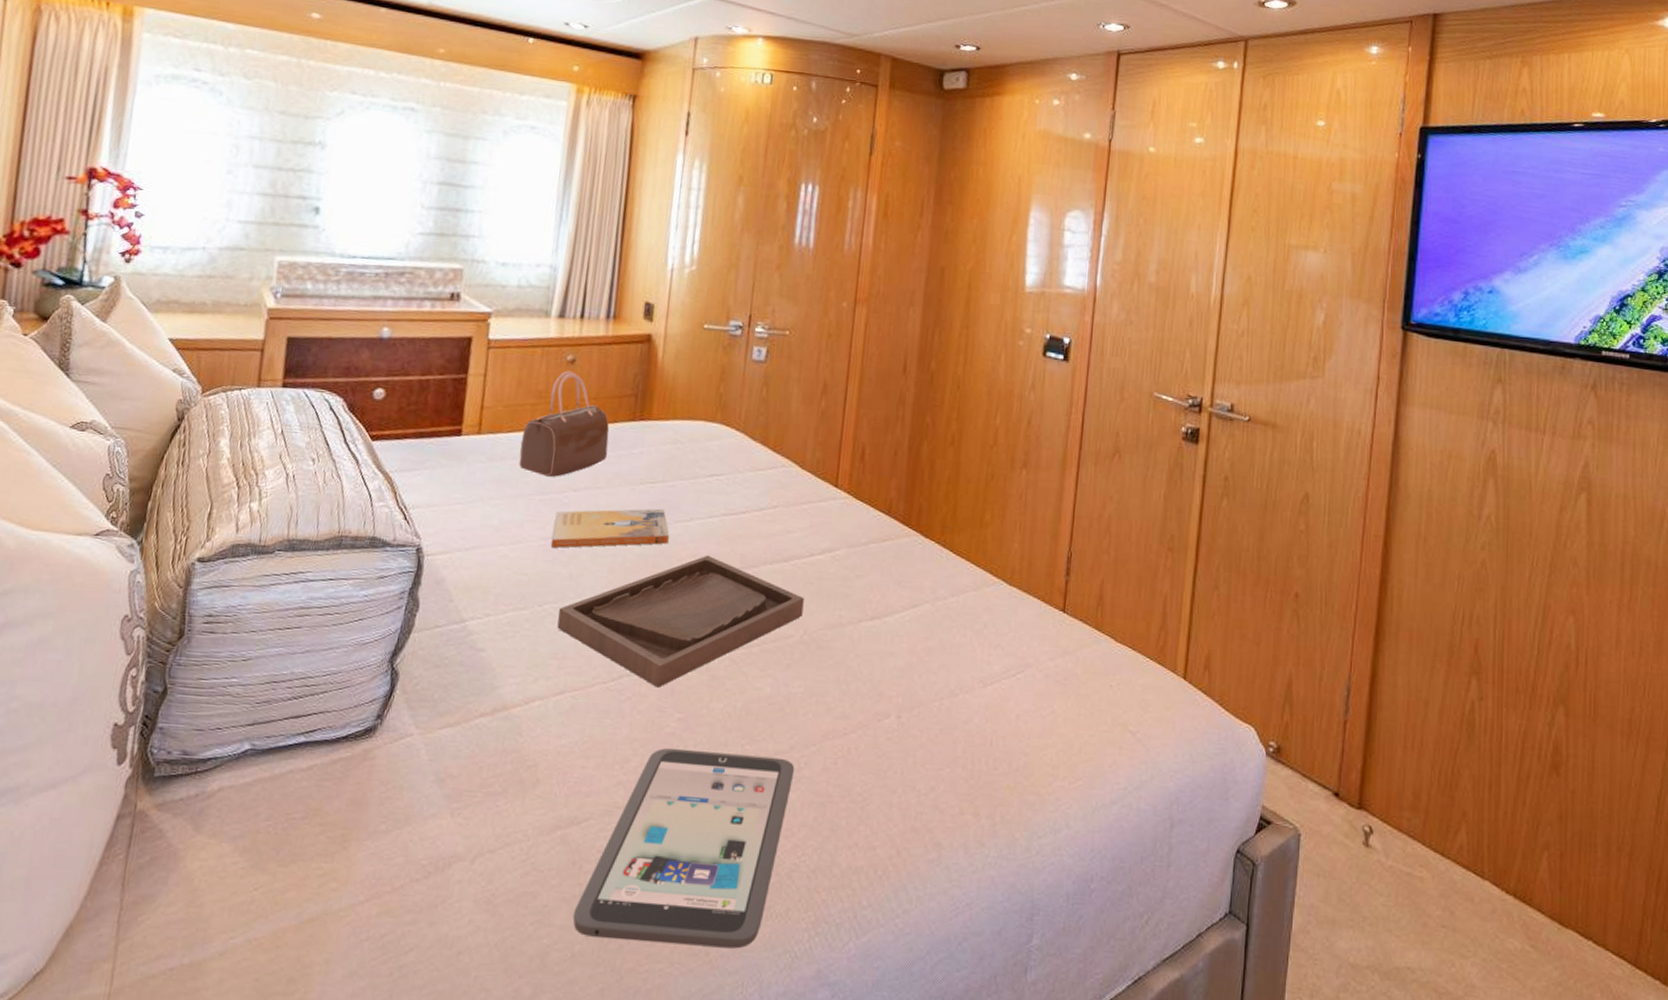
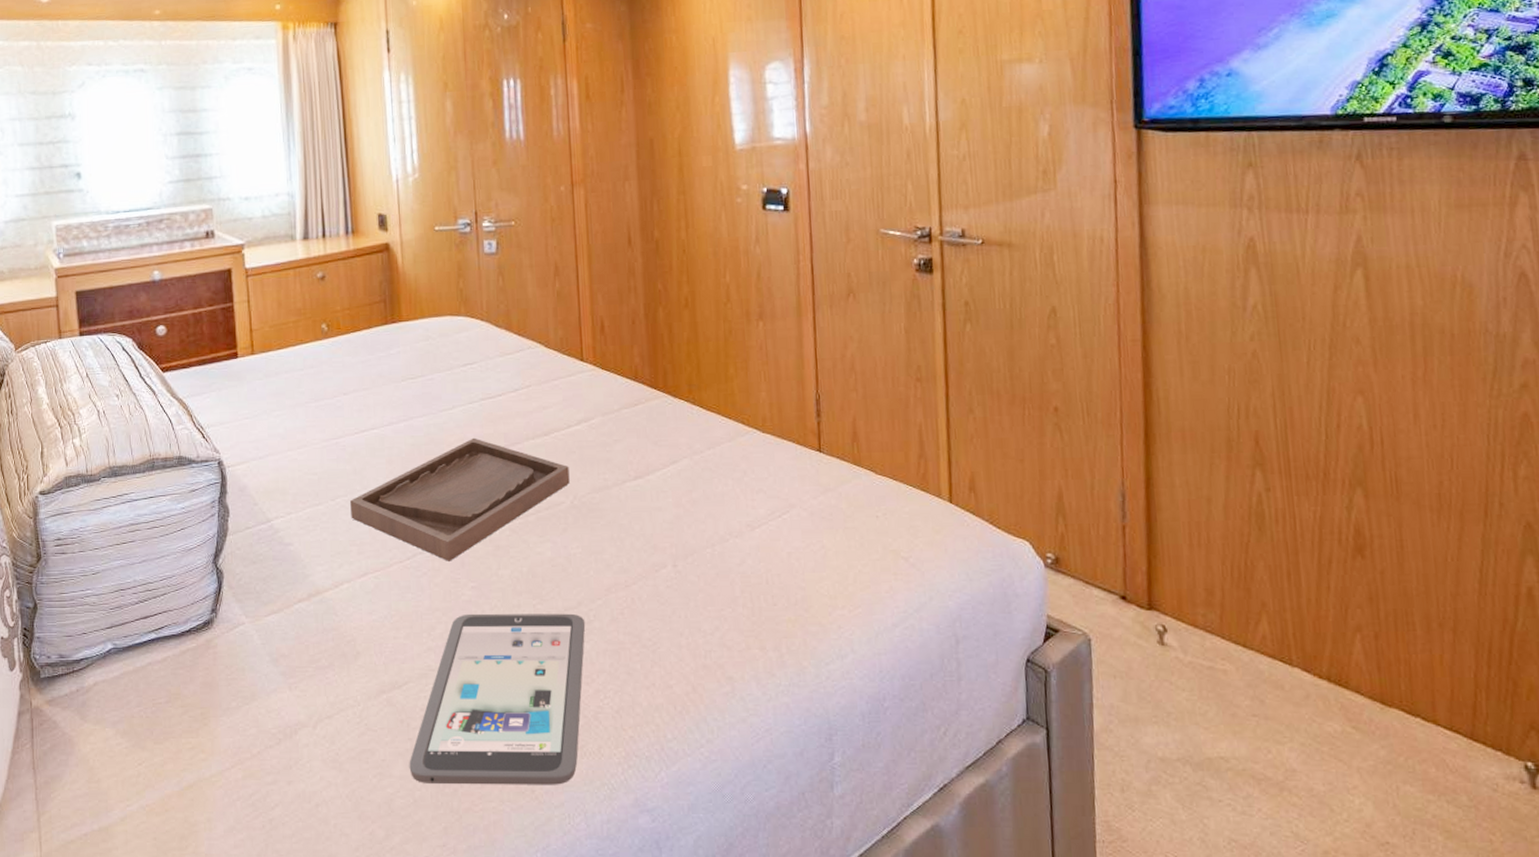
handbag: present [519,370,609,477] -> none [290,286,369,385]
book: present [551,508,669,548] -> none [332,401,436,447]

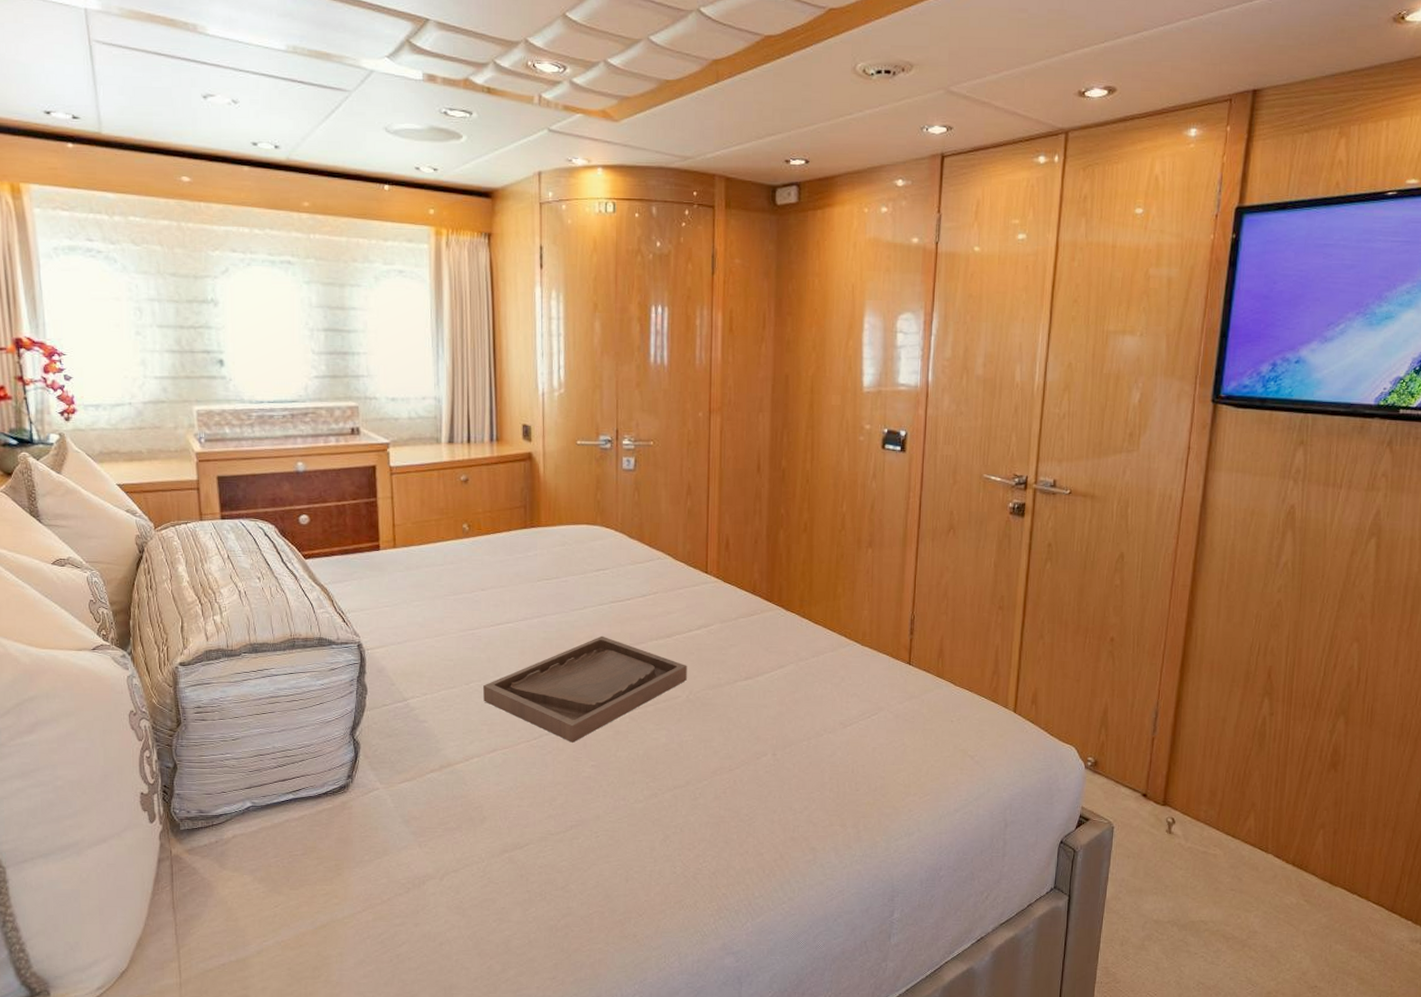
tablet: present [409,613,586,785] -> none [526,788,692,931]

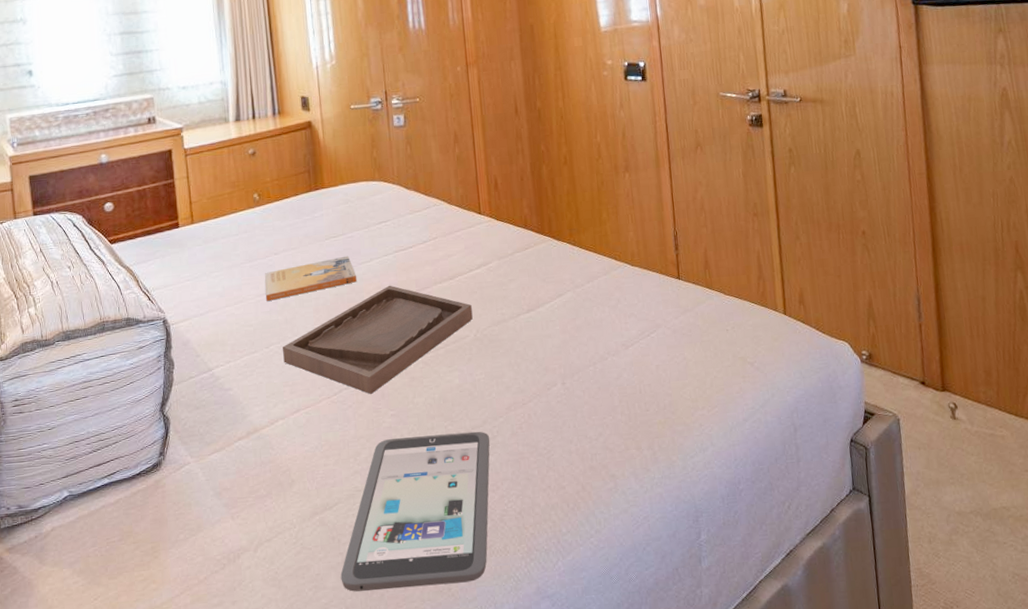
book: none [470,600,567,637] -> present [265,255,357,301]
tablet: none [526,788,692,931] -> present [340,431,490,592]

